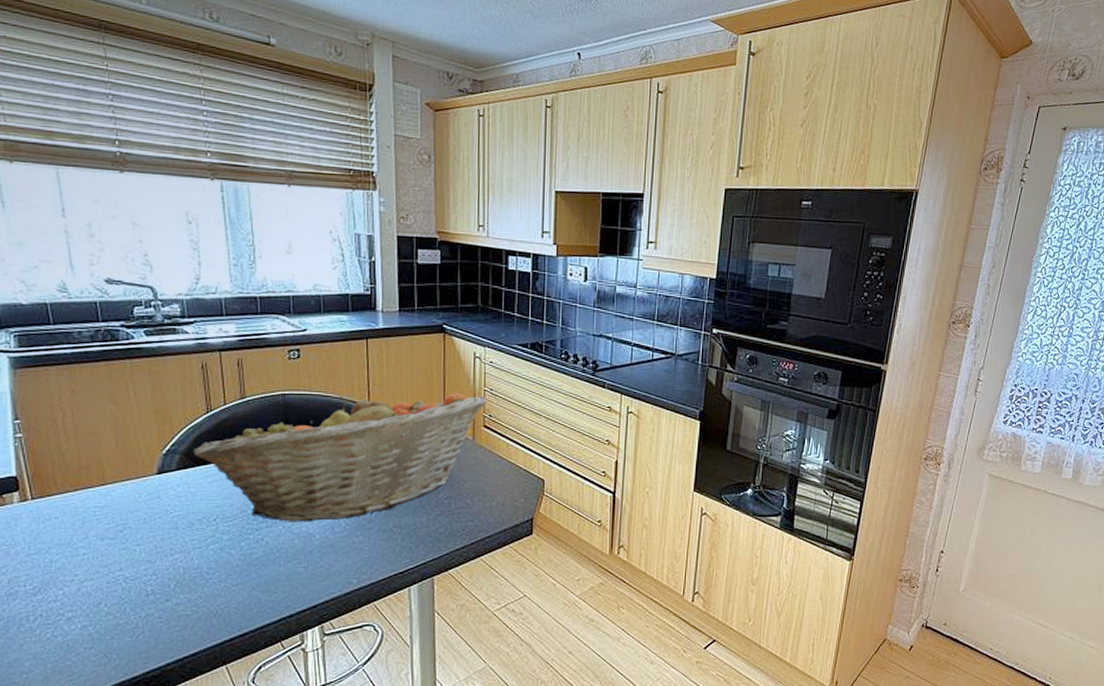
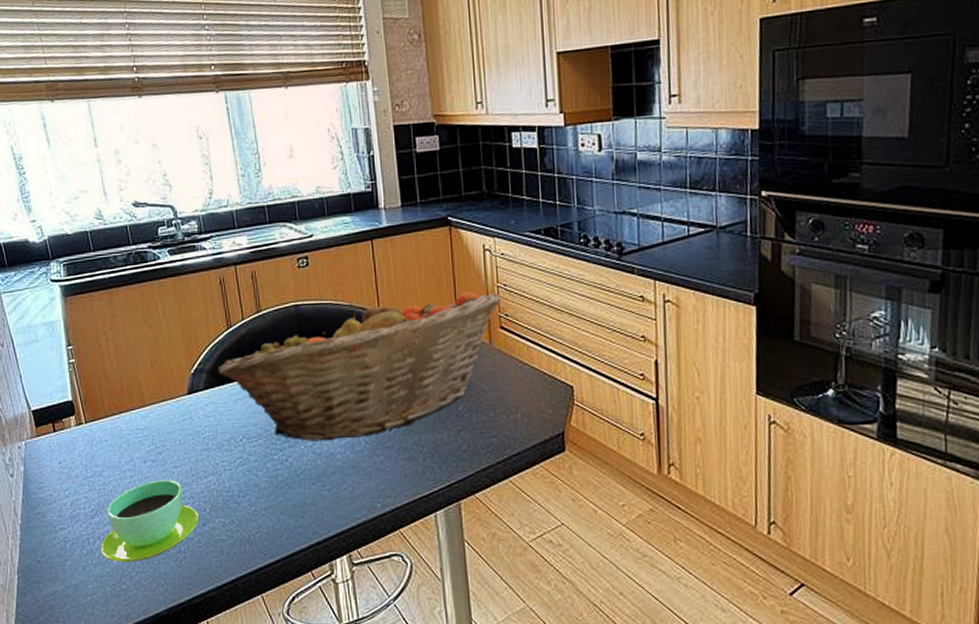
cup: none [41,557,161,640] -> present [100,480,199,563]

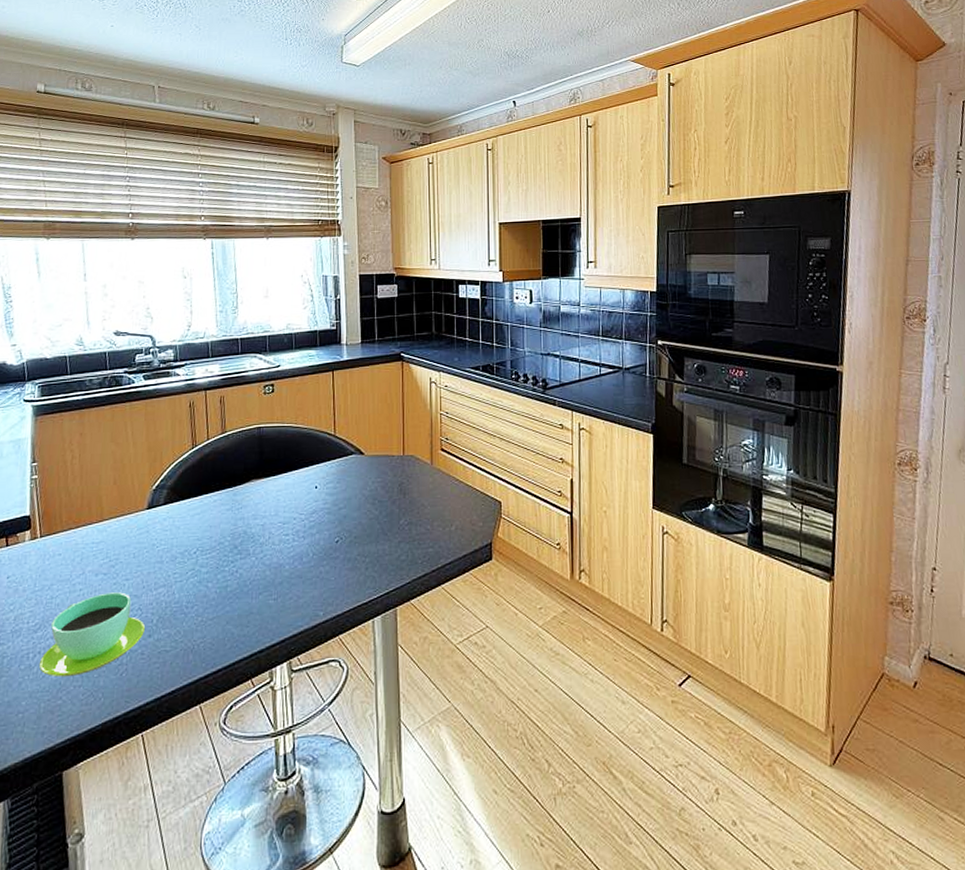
fruit basket: present [218,291,501,441] -> none [179,418,443,553]

